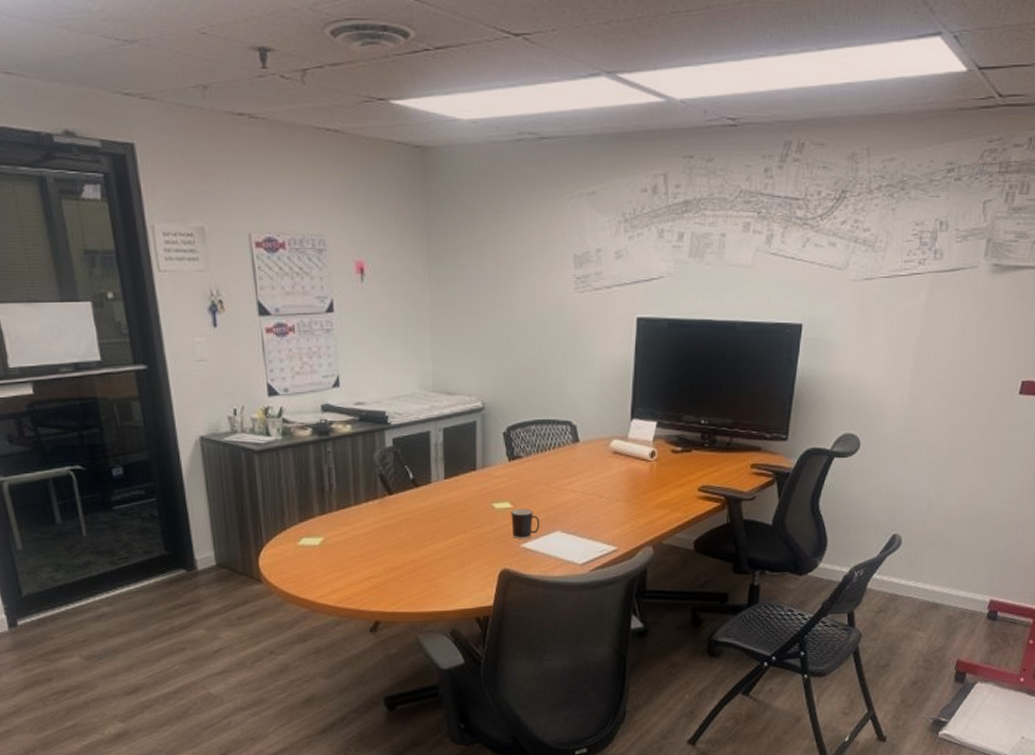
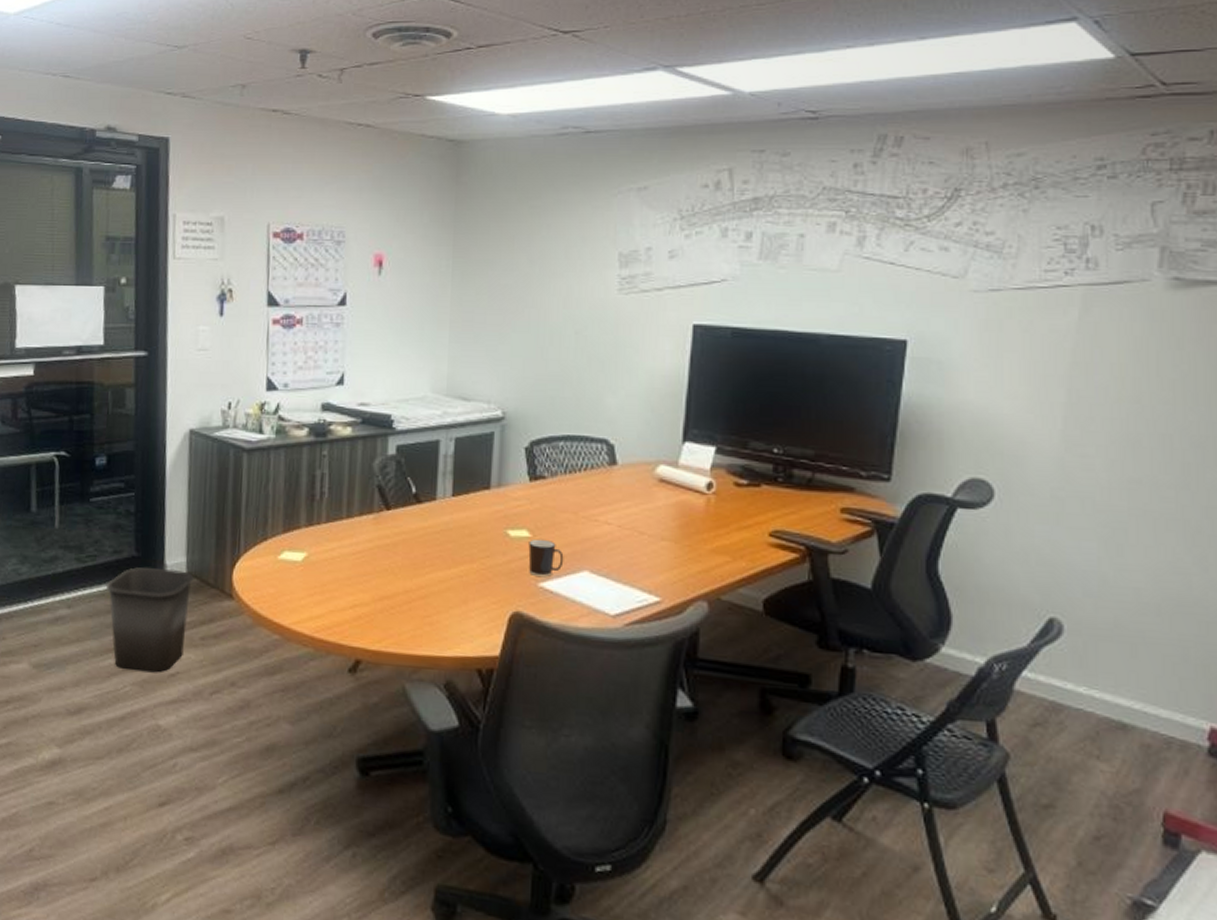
waste bin: none [141,562,224,652] -> present [105,567,194,673]

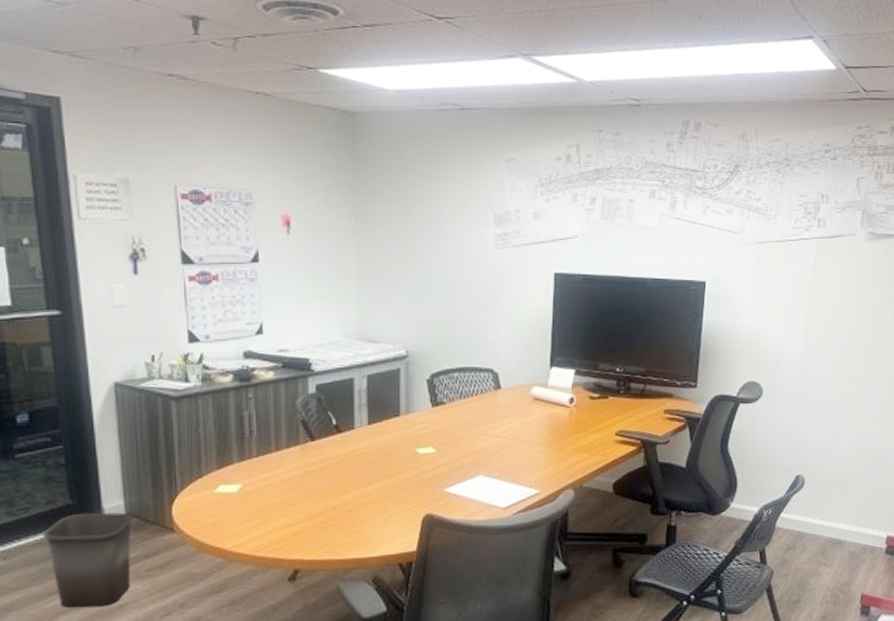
mug: present [528,538,564,578] -> none [434,453,463,485]

